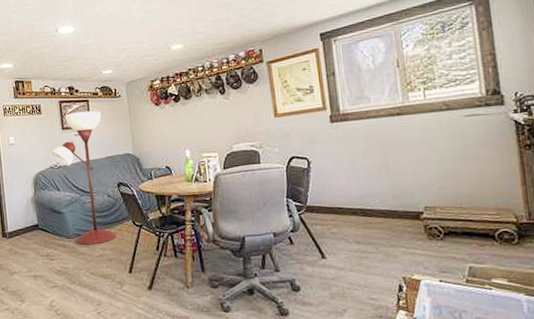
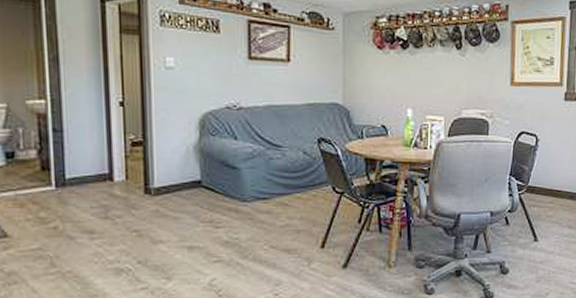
floor lamp: present [51,111,118,245] -> none [230,39,311,211]

